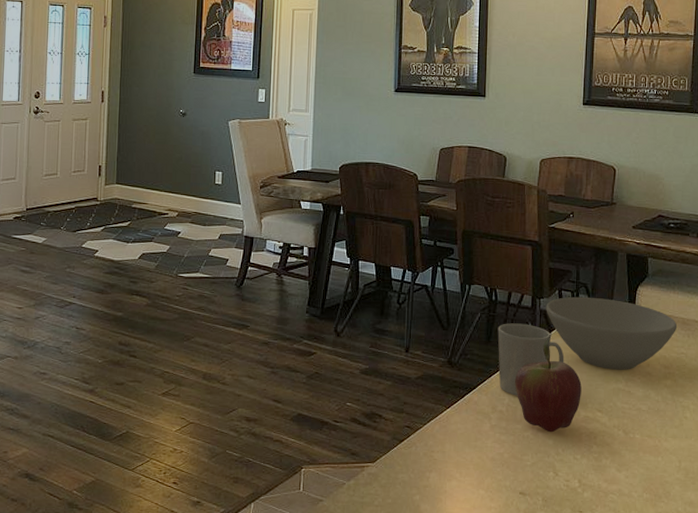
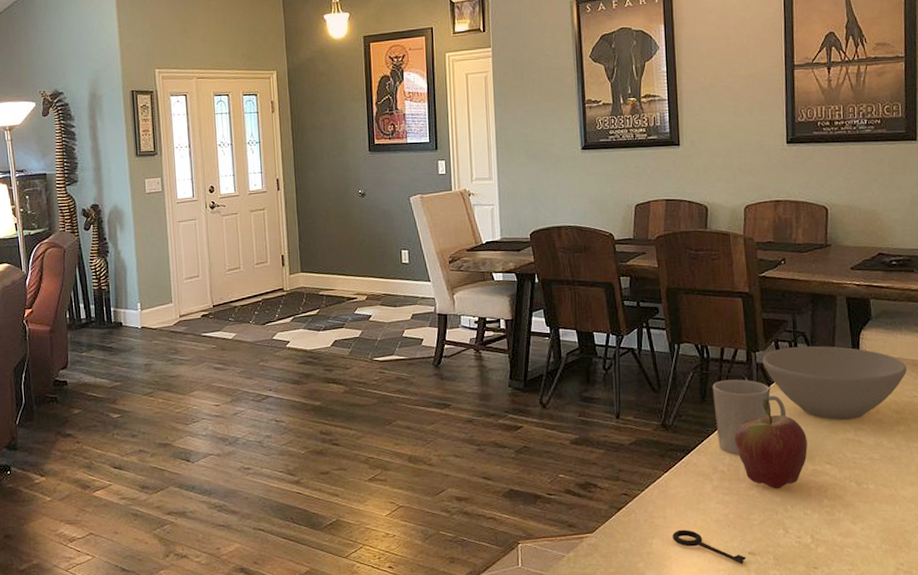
key: none [449,465,517,504] -> present [672,529,746,565]

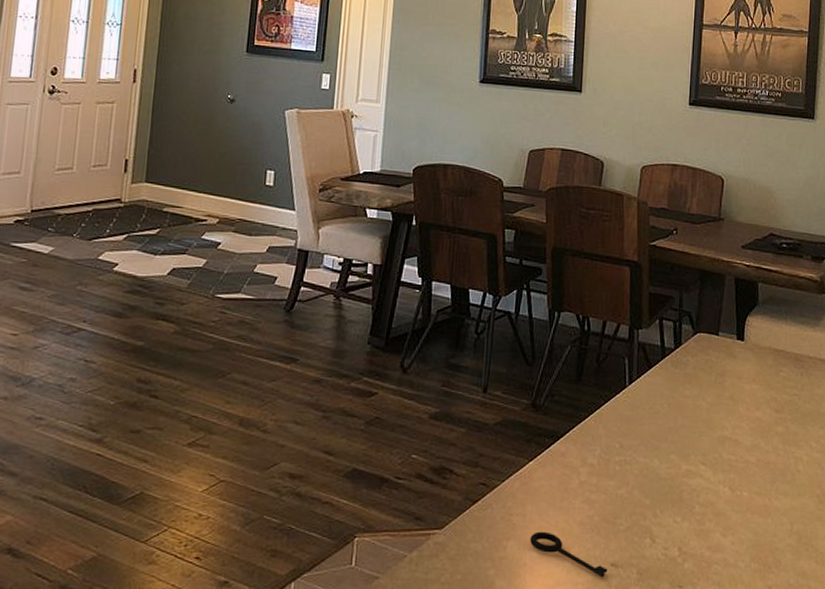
mug: present [712,379,787,455] -> none [589,358,665,446]
fruit: present [735,385,808,490] -> none [608,368,684,490]
bowl: present [762,345,908,420] -> none [644,327,790,415]

